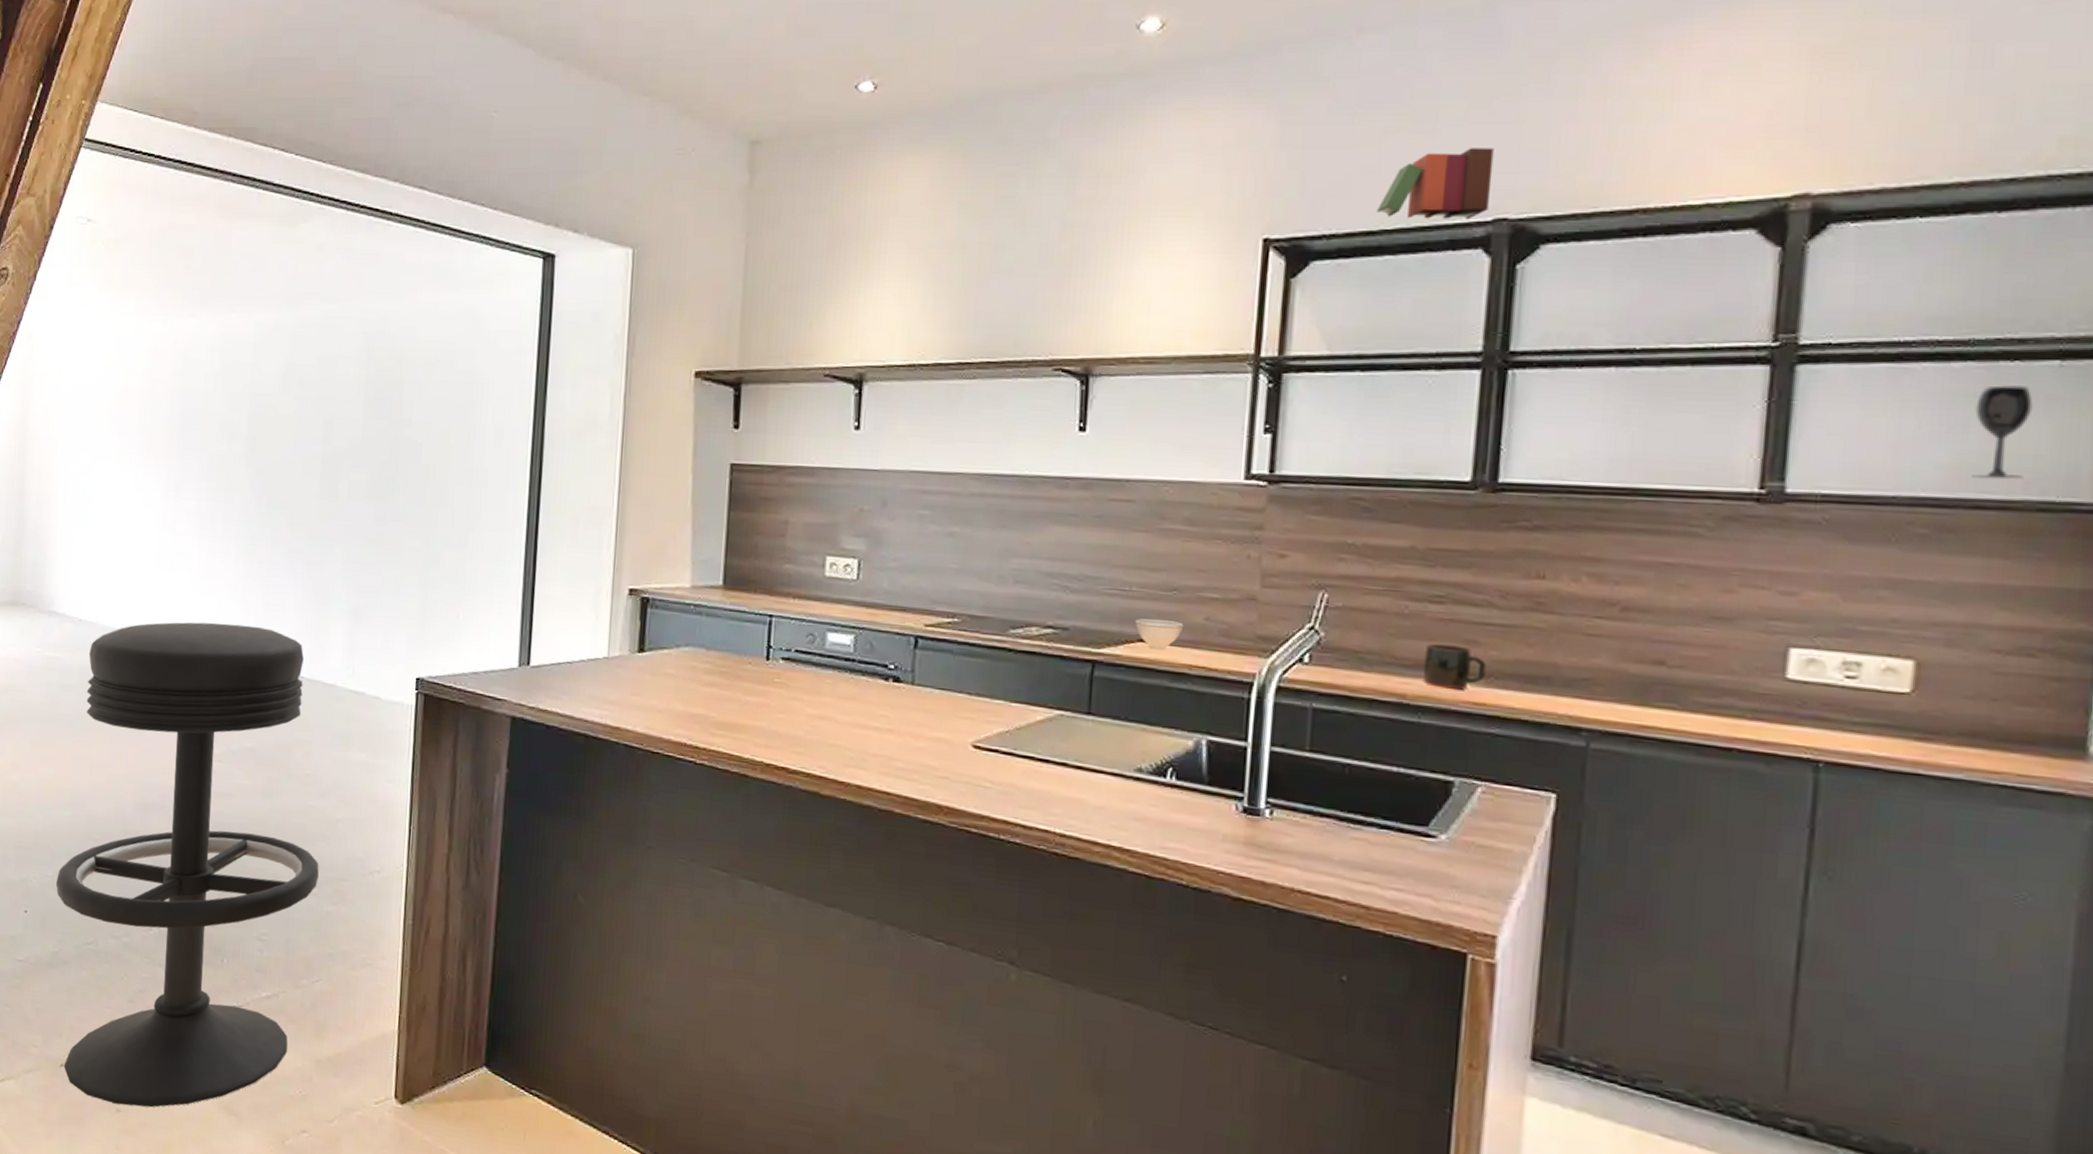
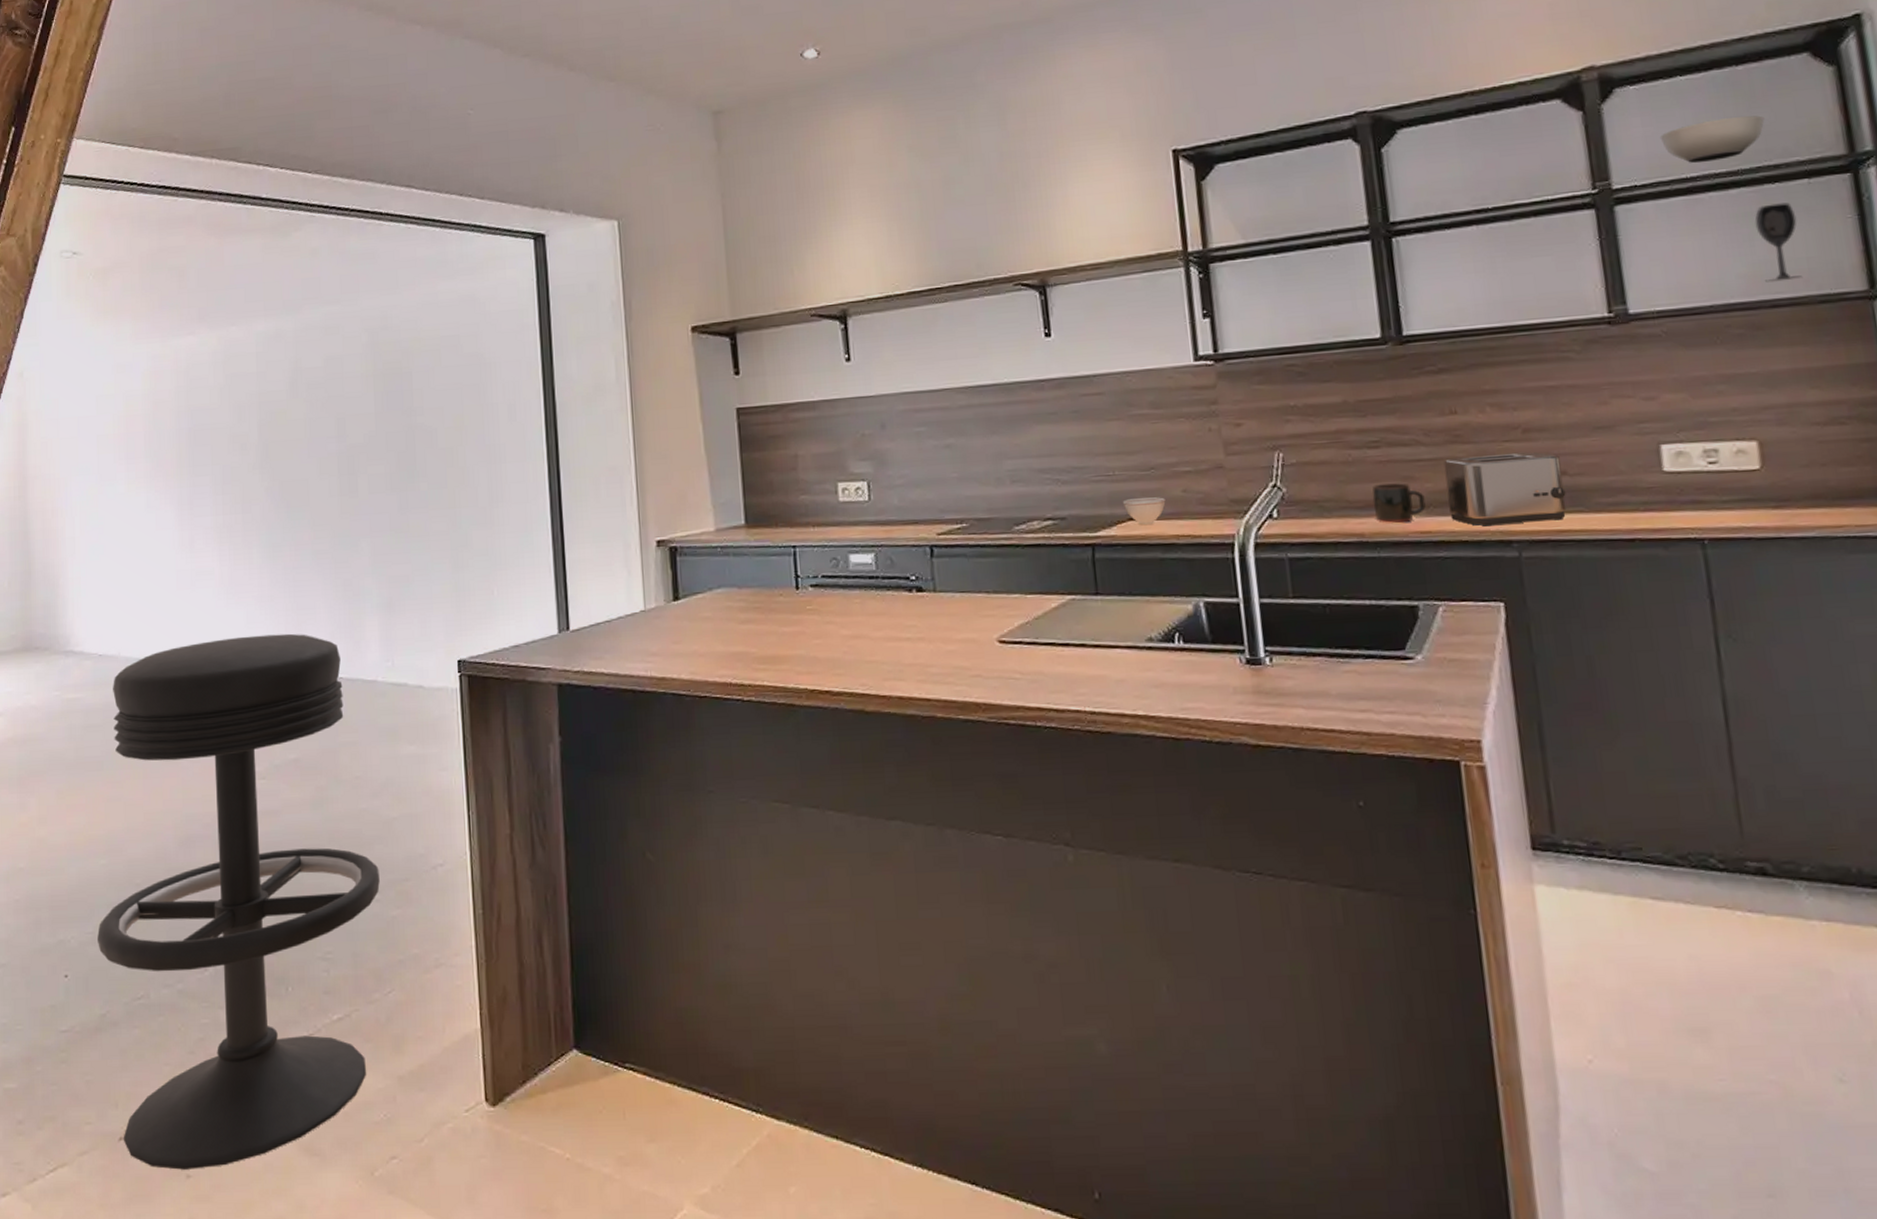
books: present [1376,148,1494,220] -> none [1260,54,1350,120]
toaster: none [1512,627,1660,715] -> present [1443,451,1567,527]
bowl: none [1875,274,2020,326] -> present [1659,115,1765,164]

